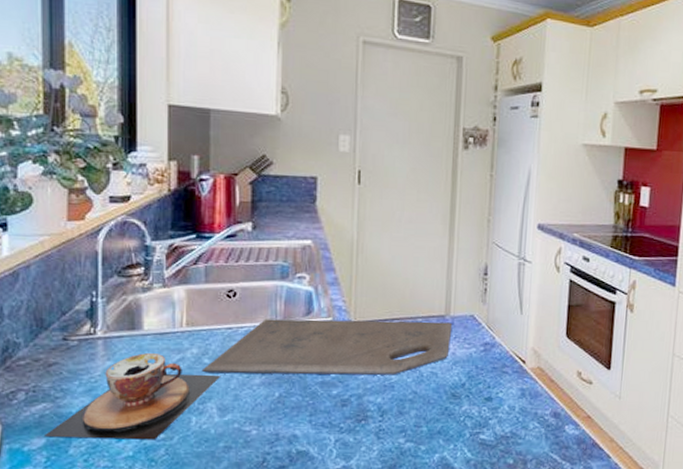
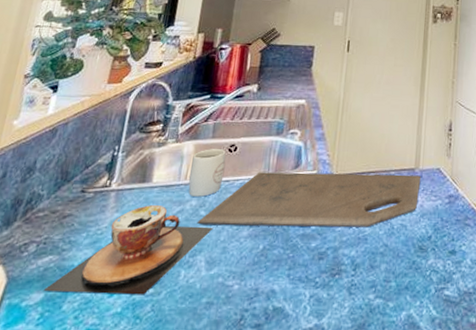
mug: none [184,294,225,345] -> present [188,149,227,197]

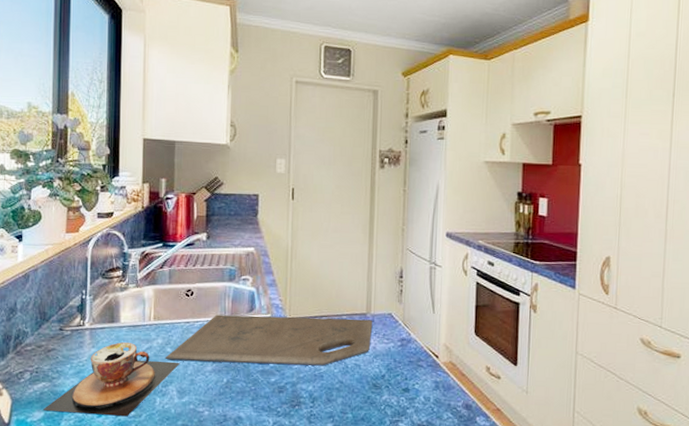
mug: present [188,149,227,197] -> none [152,293,185,336]

